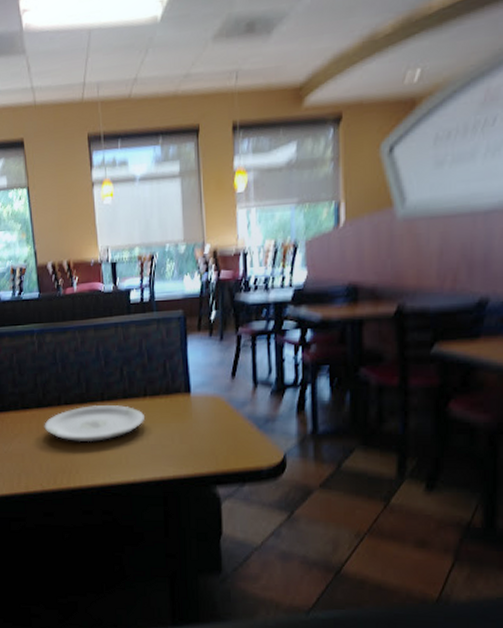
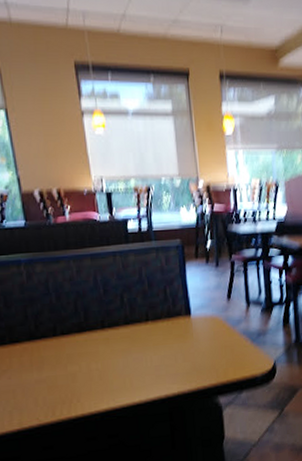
plate: present [44,405,144,443] -> none [38,331,147,371]

